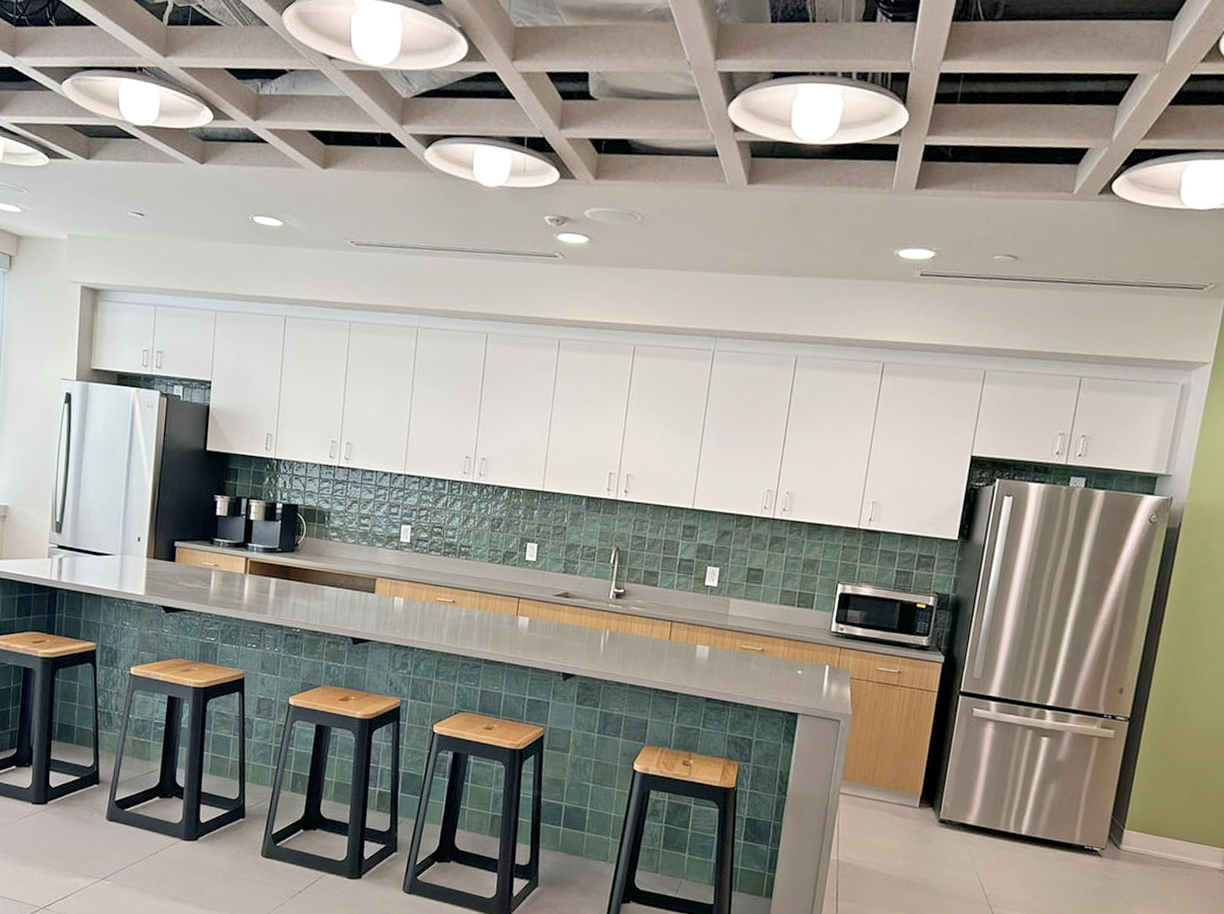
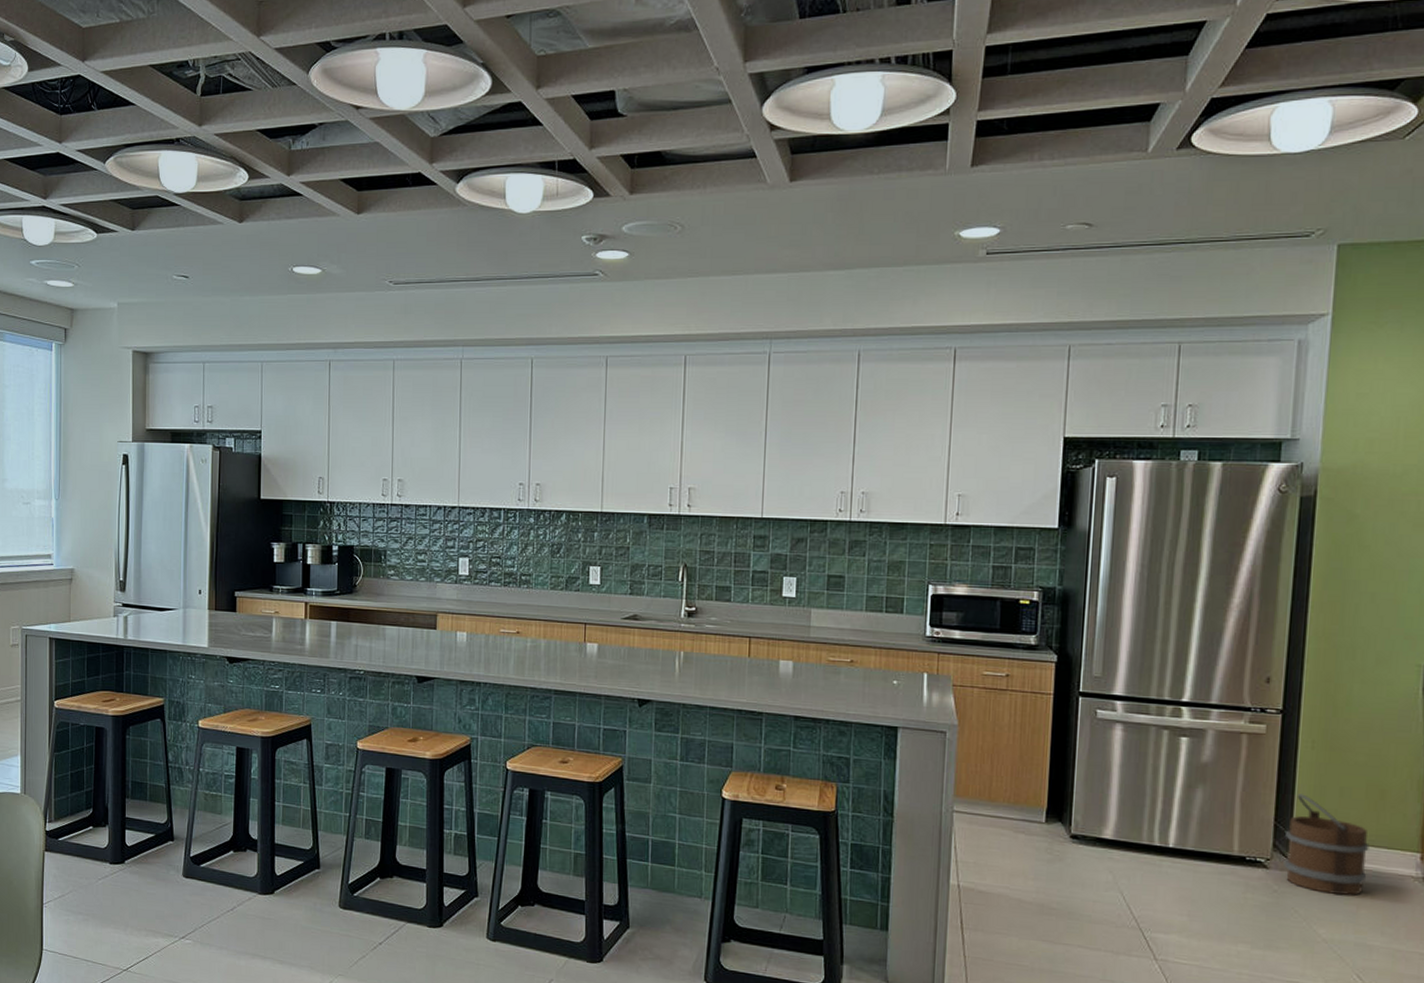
bucket: none [1115,793,1187,884] -> present [1283,794,1370,896]

